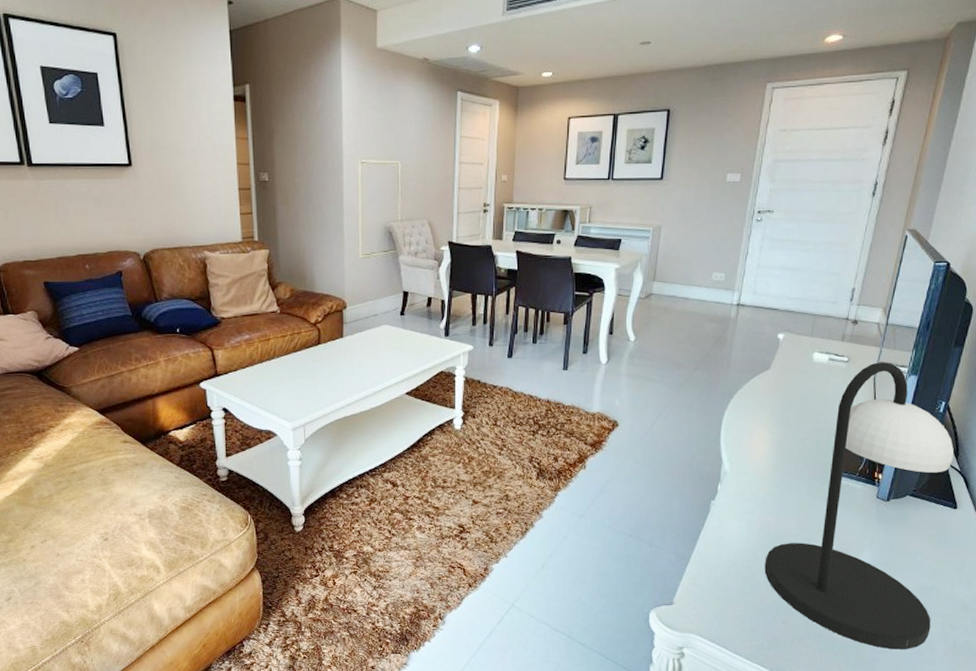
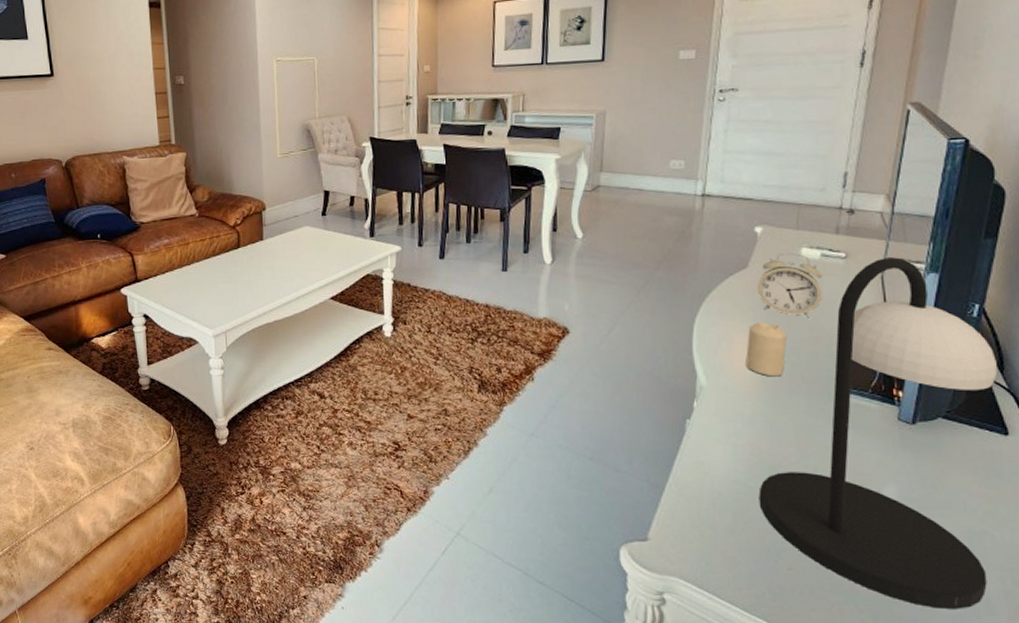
candle: none [762,417,797,463] -> present [746,322,788,377]
alarm clock: none [776,356,829,413] -> present [756,252,823,318]

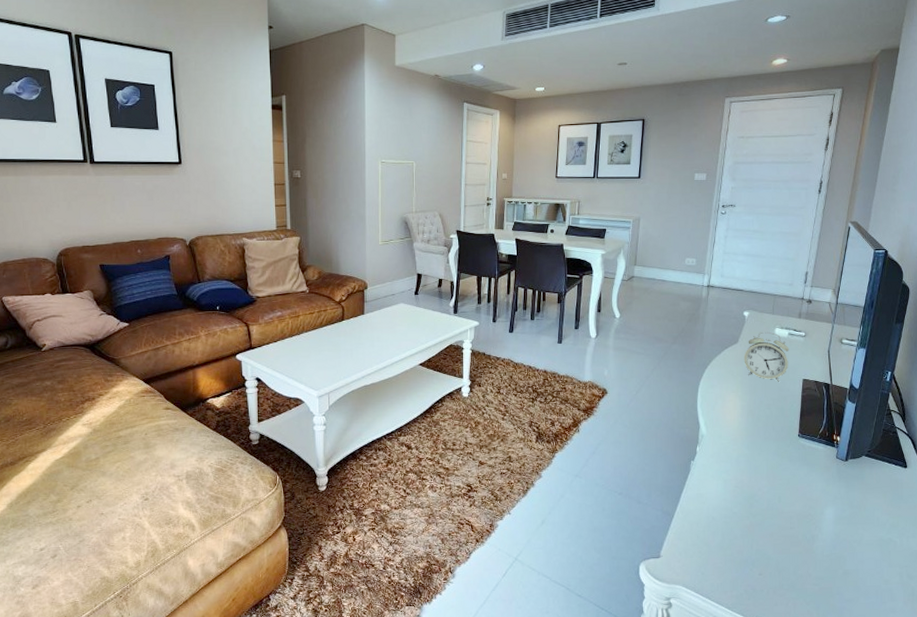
candle: present [746,322,788,377] -> none [734,385,764,427]
table lamp: present [758,257,997,609] -> none [740,336,901,599]

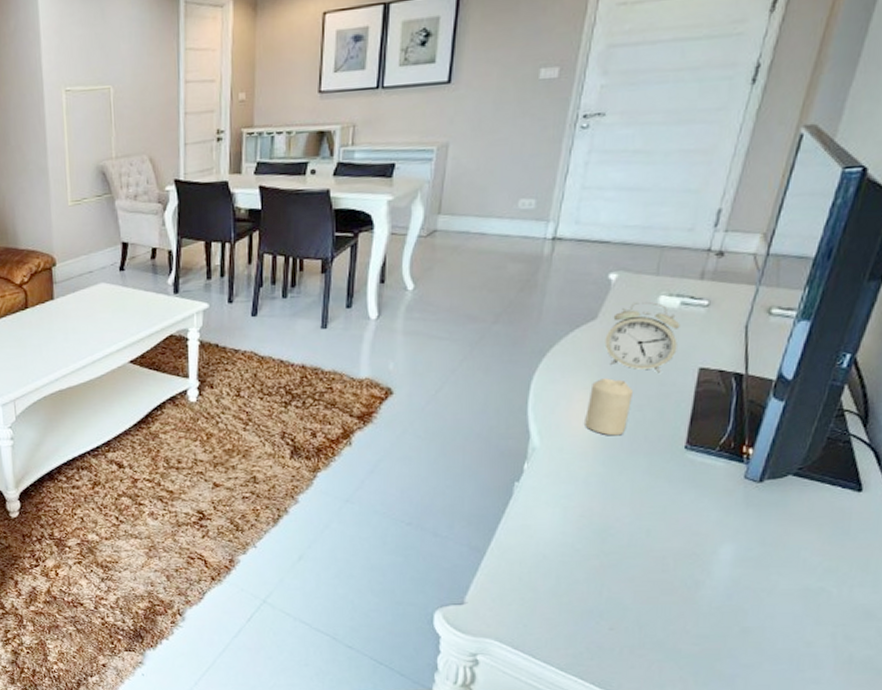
candle: none [734,385,764,427] -> present [585,378,634,436]

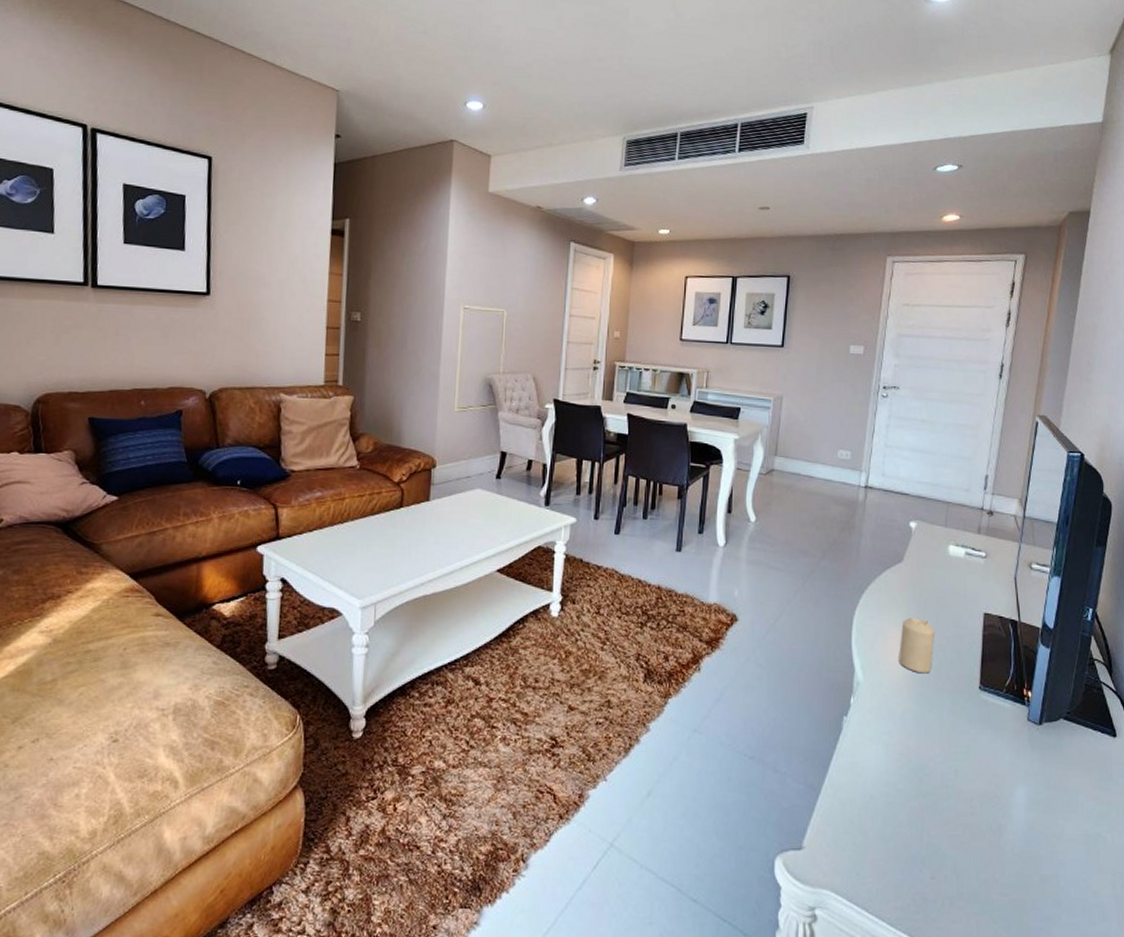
alarm clock: present [604,301,681,373] -> none [910,549,967,616]

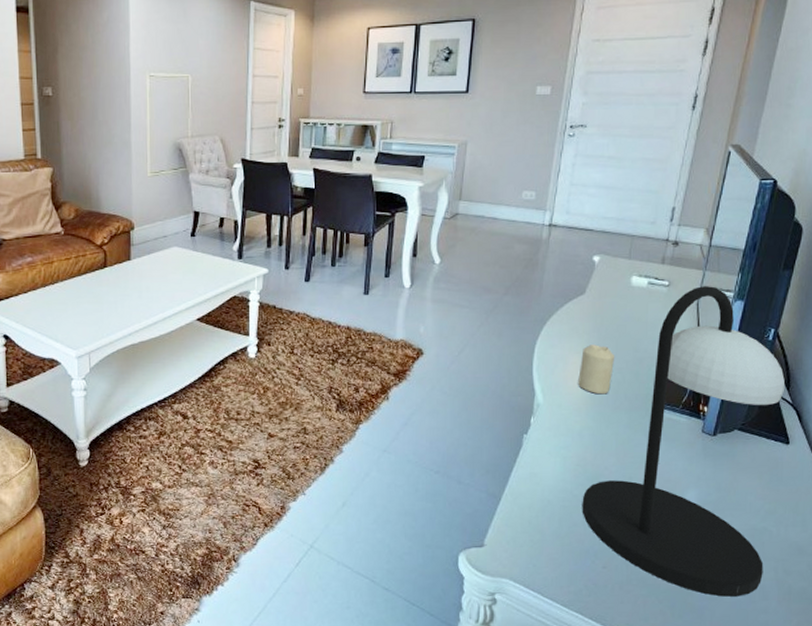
table lamp: none [907,559,1107,916] -> present [582,286,785,597]

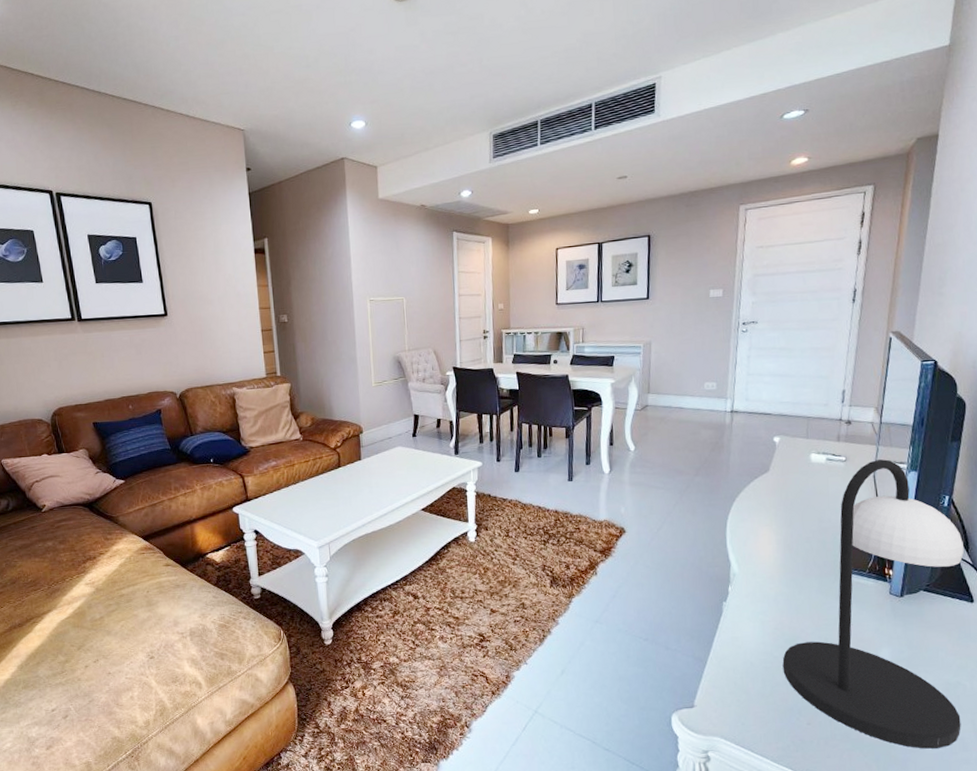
candle: present [578,344,615,395] -> none [769,517,802,563]

